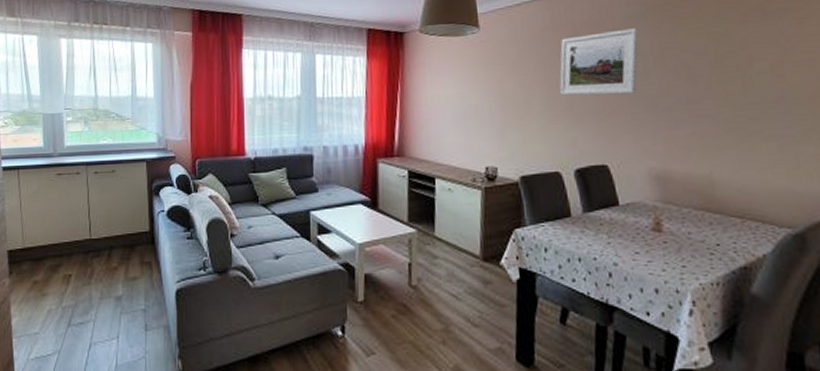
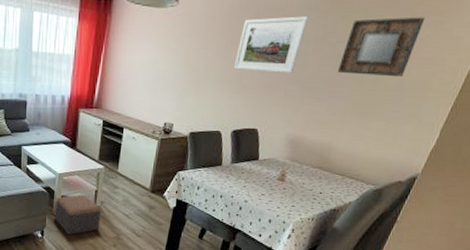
footstool: none [357,270,420,330] -> present [54,194,101,235]
home mirror: none [691,14,783,88] -> present [337,17,426,78]

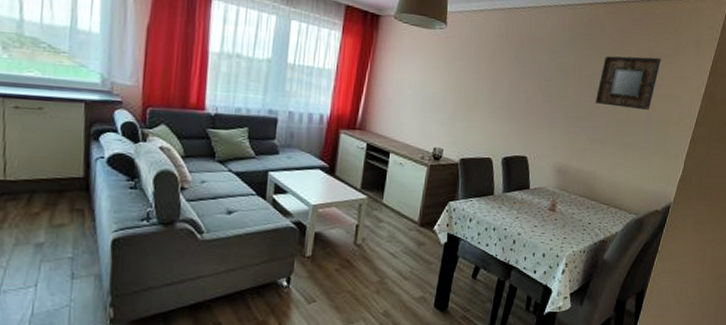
footstool: present [54,194,101,235] -> none [305,230,363,281]
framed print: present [233,16,309,73] -> none [501,47,567,102]

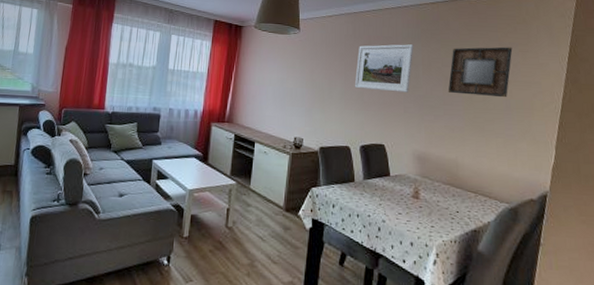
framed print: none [501,47,567,102] -> present [354,44,414,93]

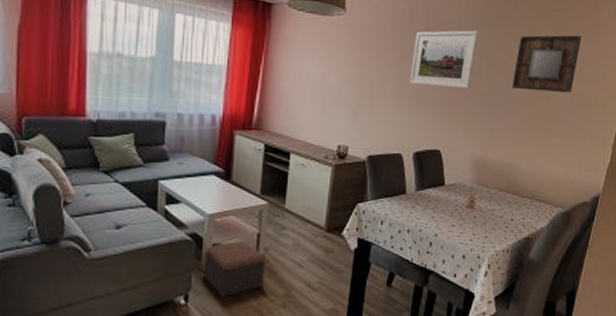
footstool: none [183,213,233,261] -> present [203,240,266,297]

